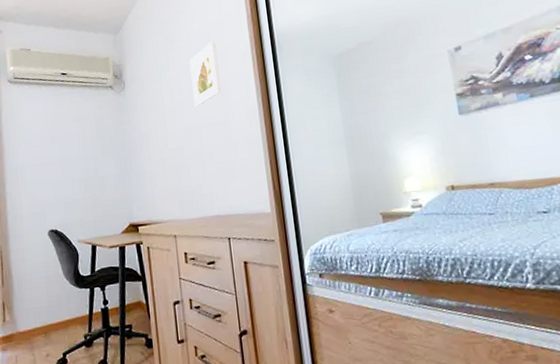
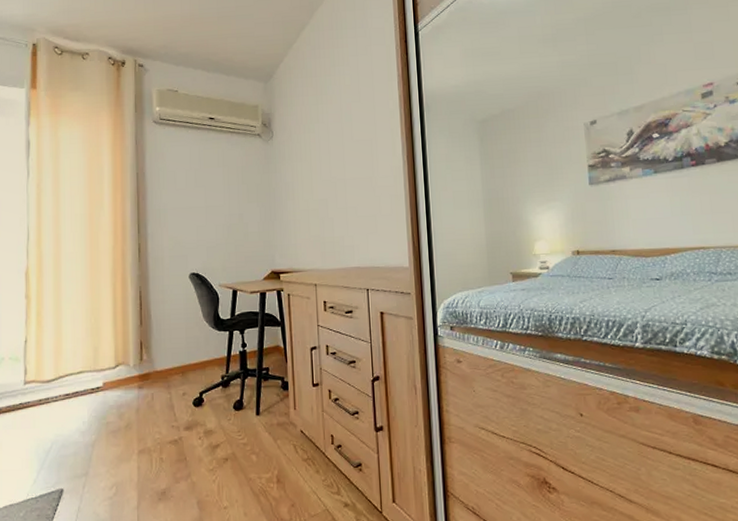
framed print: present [190,41,222,107] -> none [339,97,369,161]

